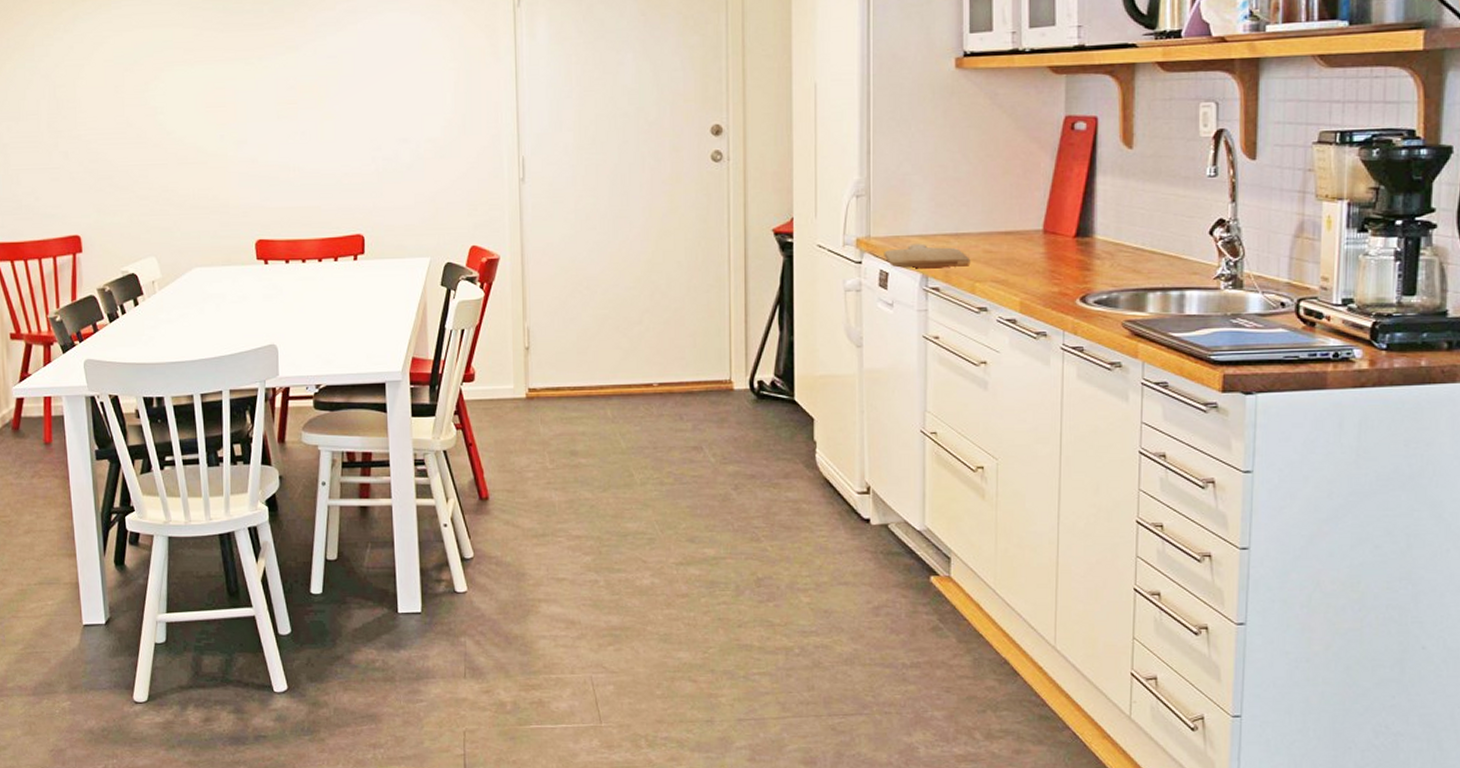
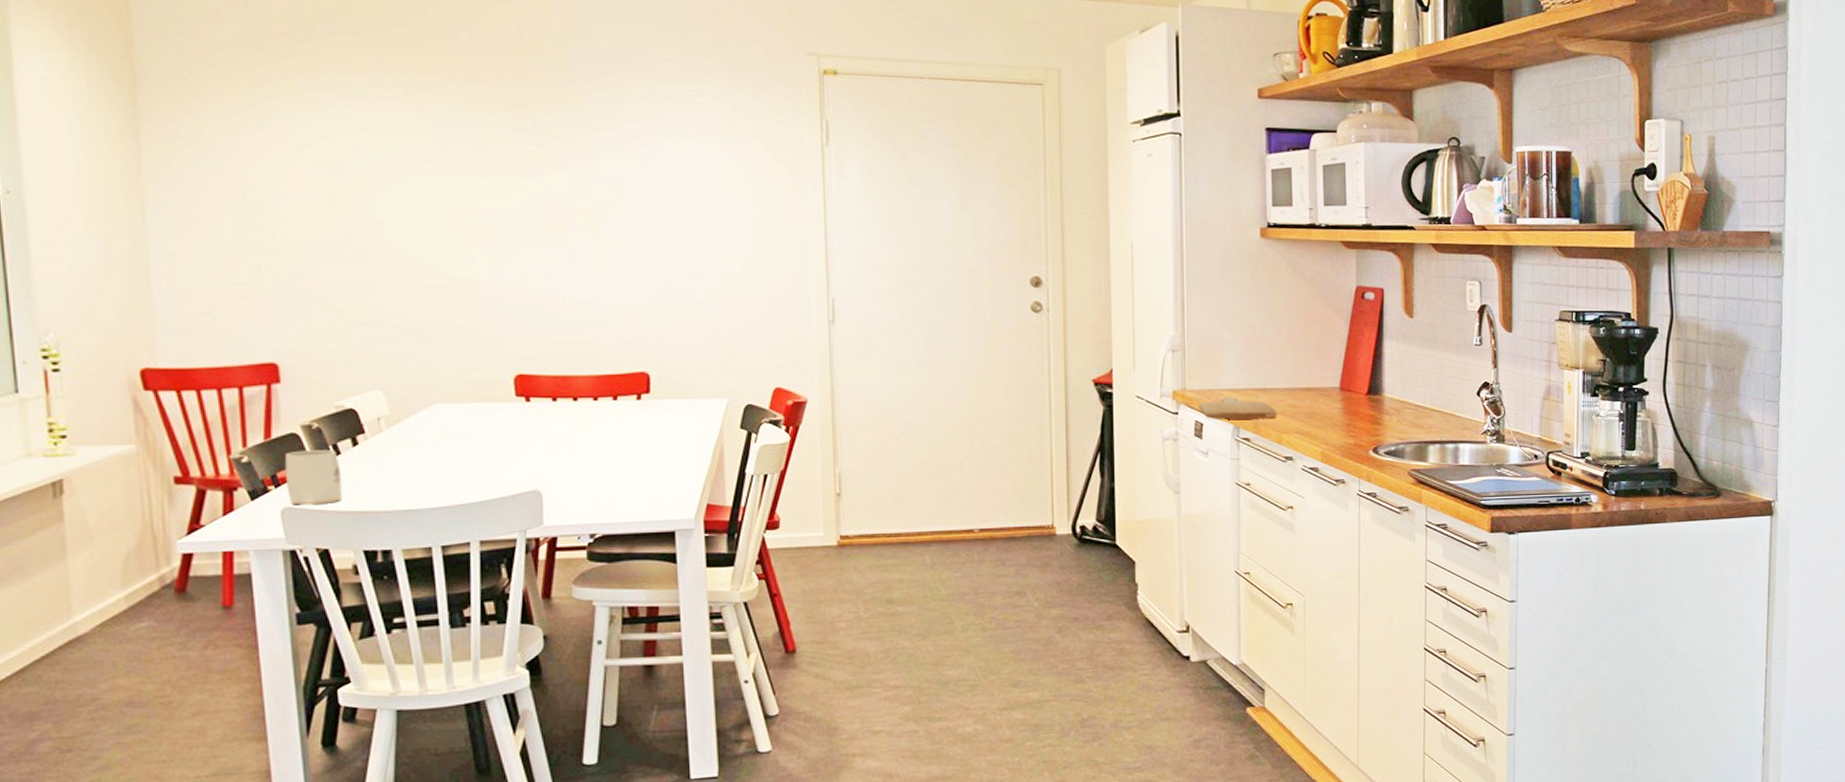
mug: none [85,310,127,358] -> present [284,450,342,505]

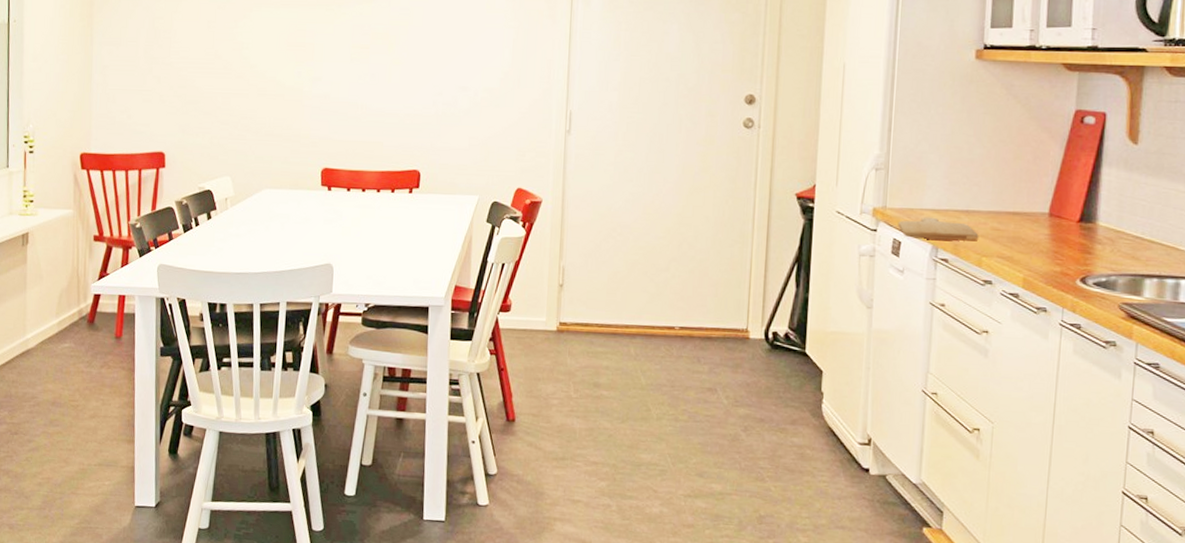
mug: present [284,450,342,505] -> none [162,220,198,264]

